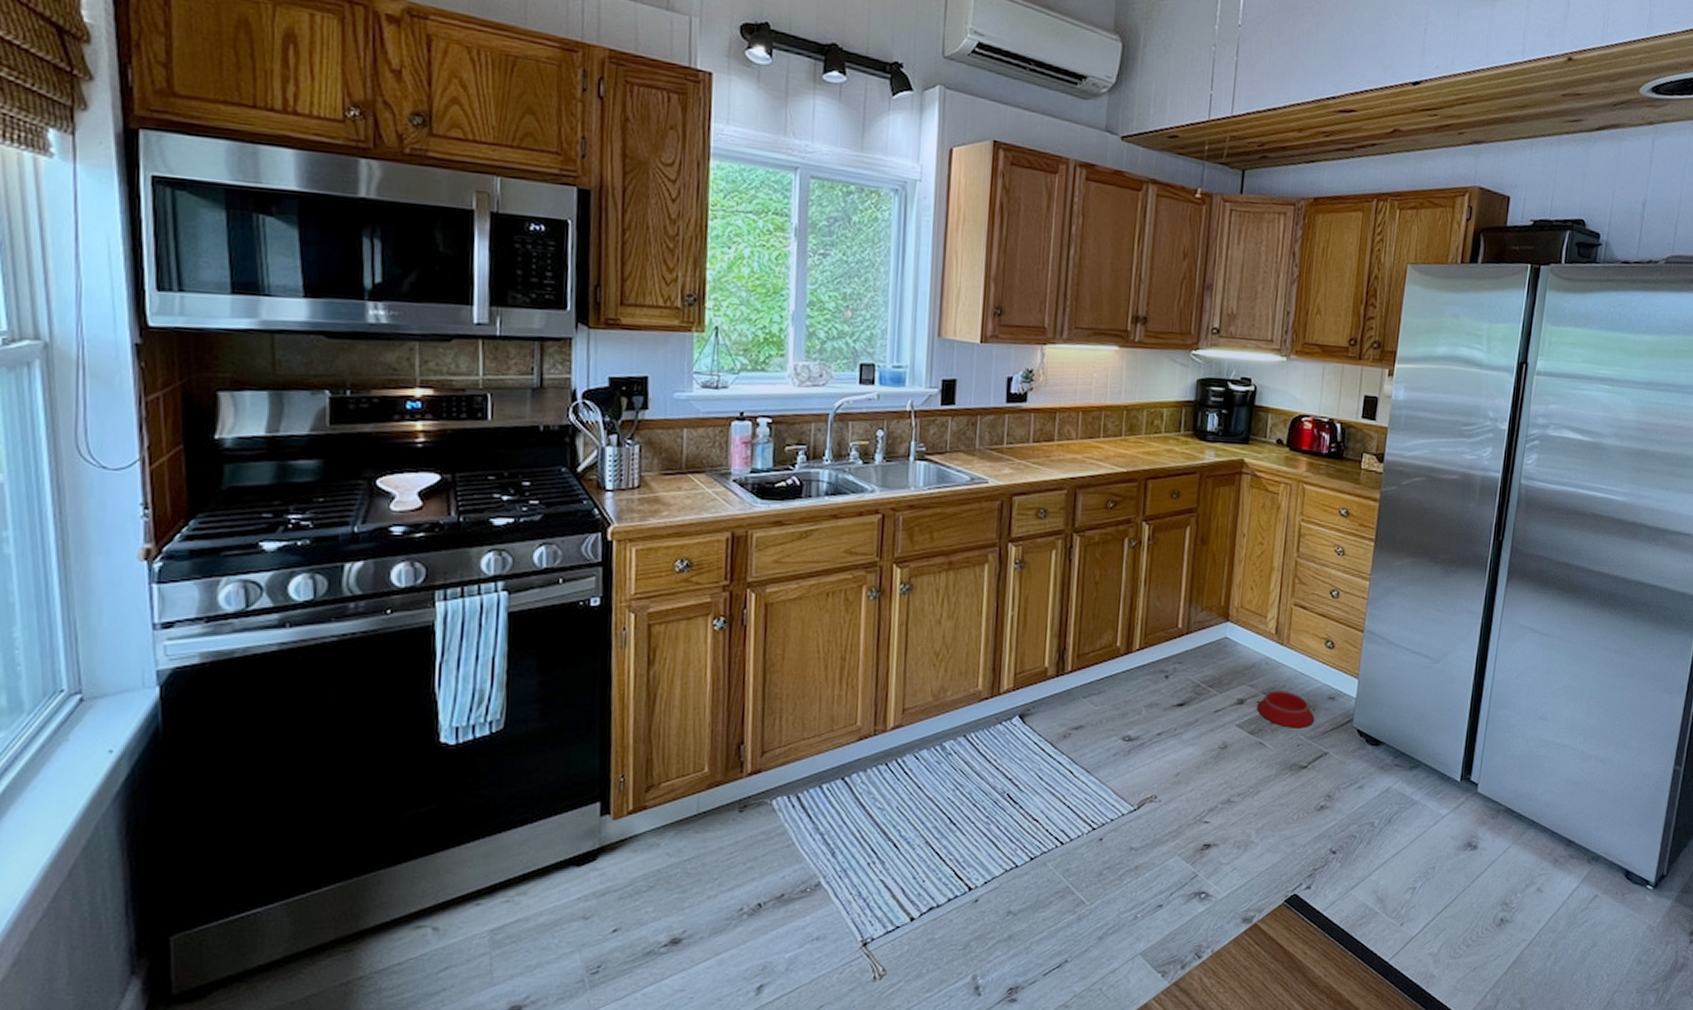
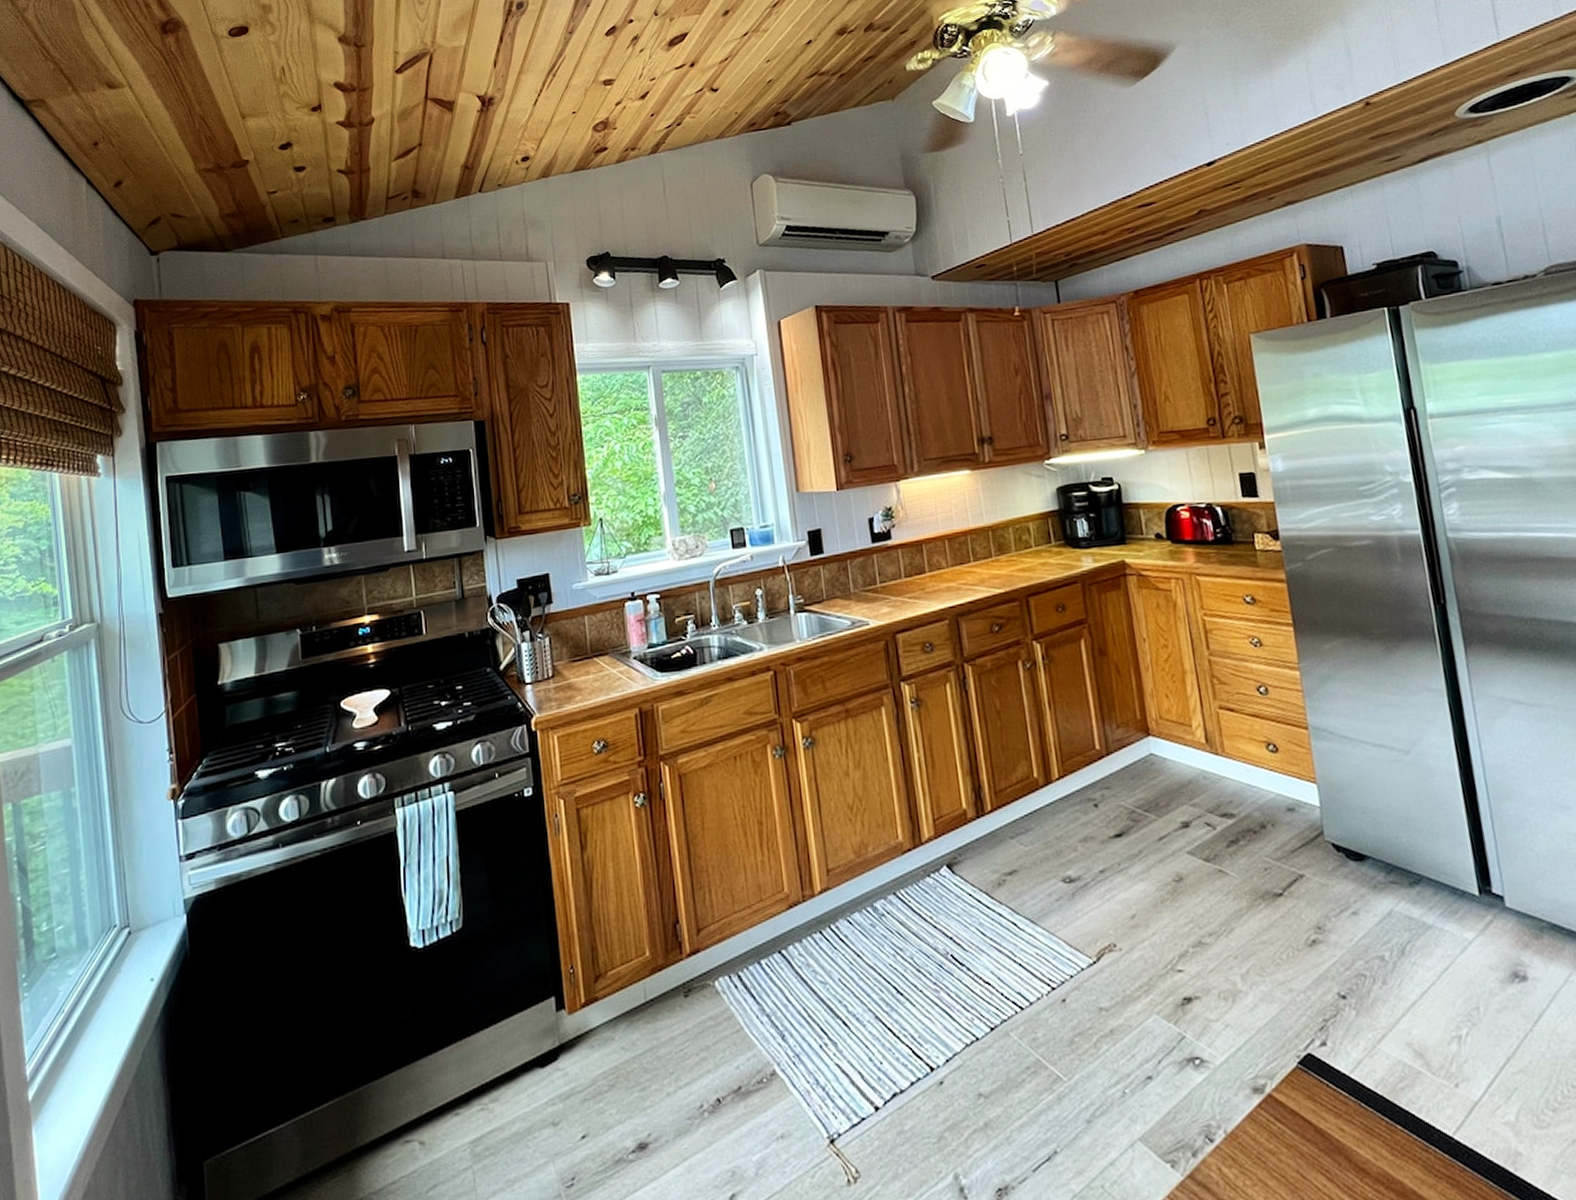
pet bowl: present [1257,690,1315,728] -> none [1205,806,1278,850]

